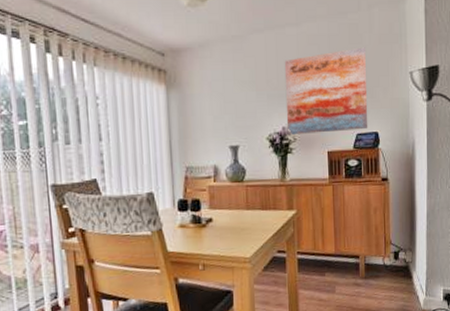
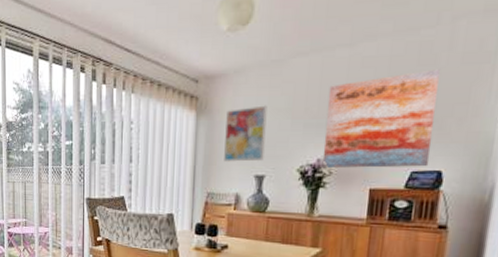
wall art: none [196,78,236,134] -> present [224,105,268,162]

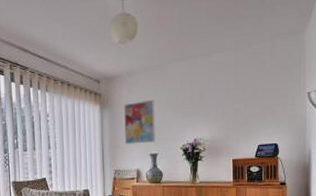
wall art: present [322,69,441,168] -> none [197,72,269,145]

